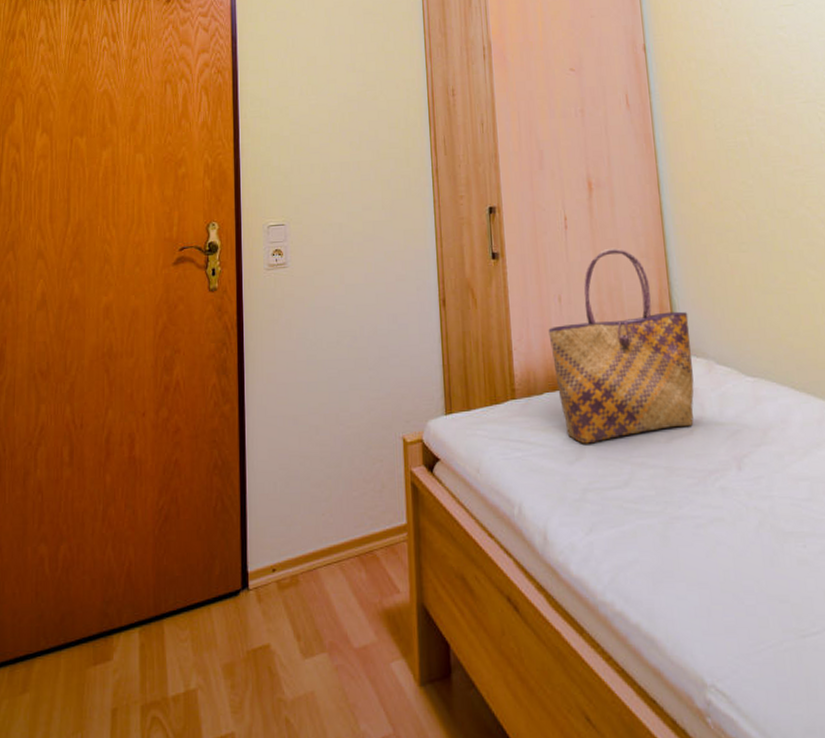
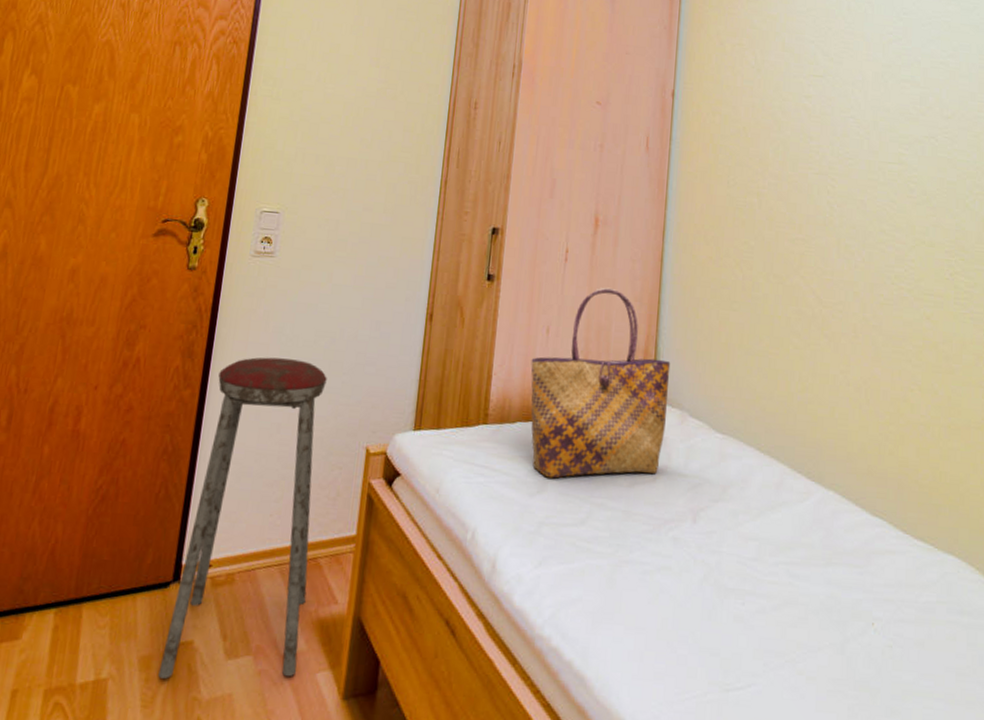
music stool: none [242,362,370,683] -> present [158,357,327,679]

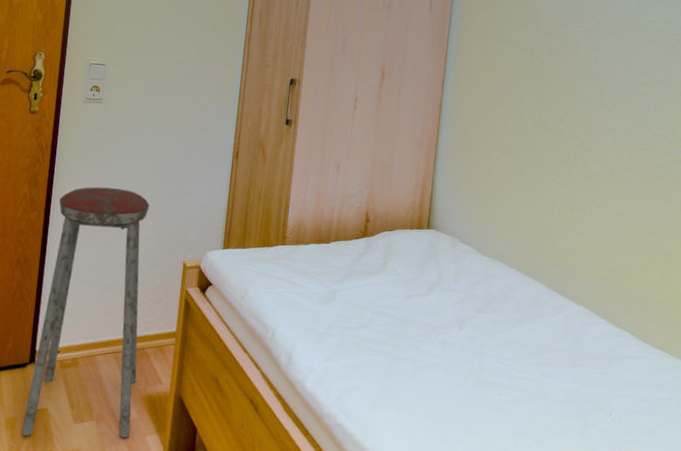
tote bag: present [531,287,671,479] -> none [322,131,445,291]

